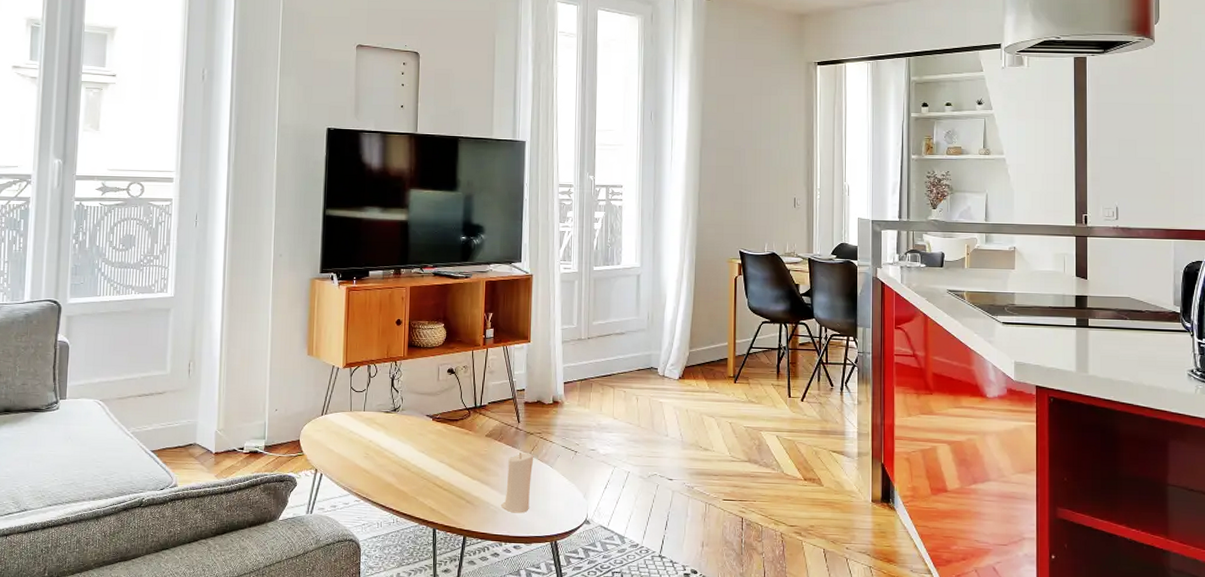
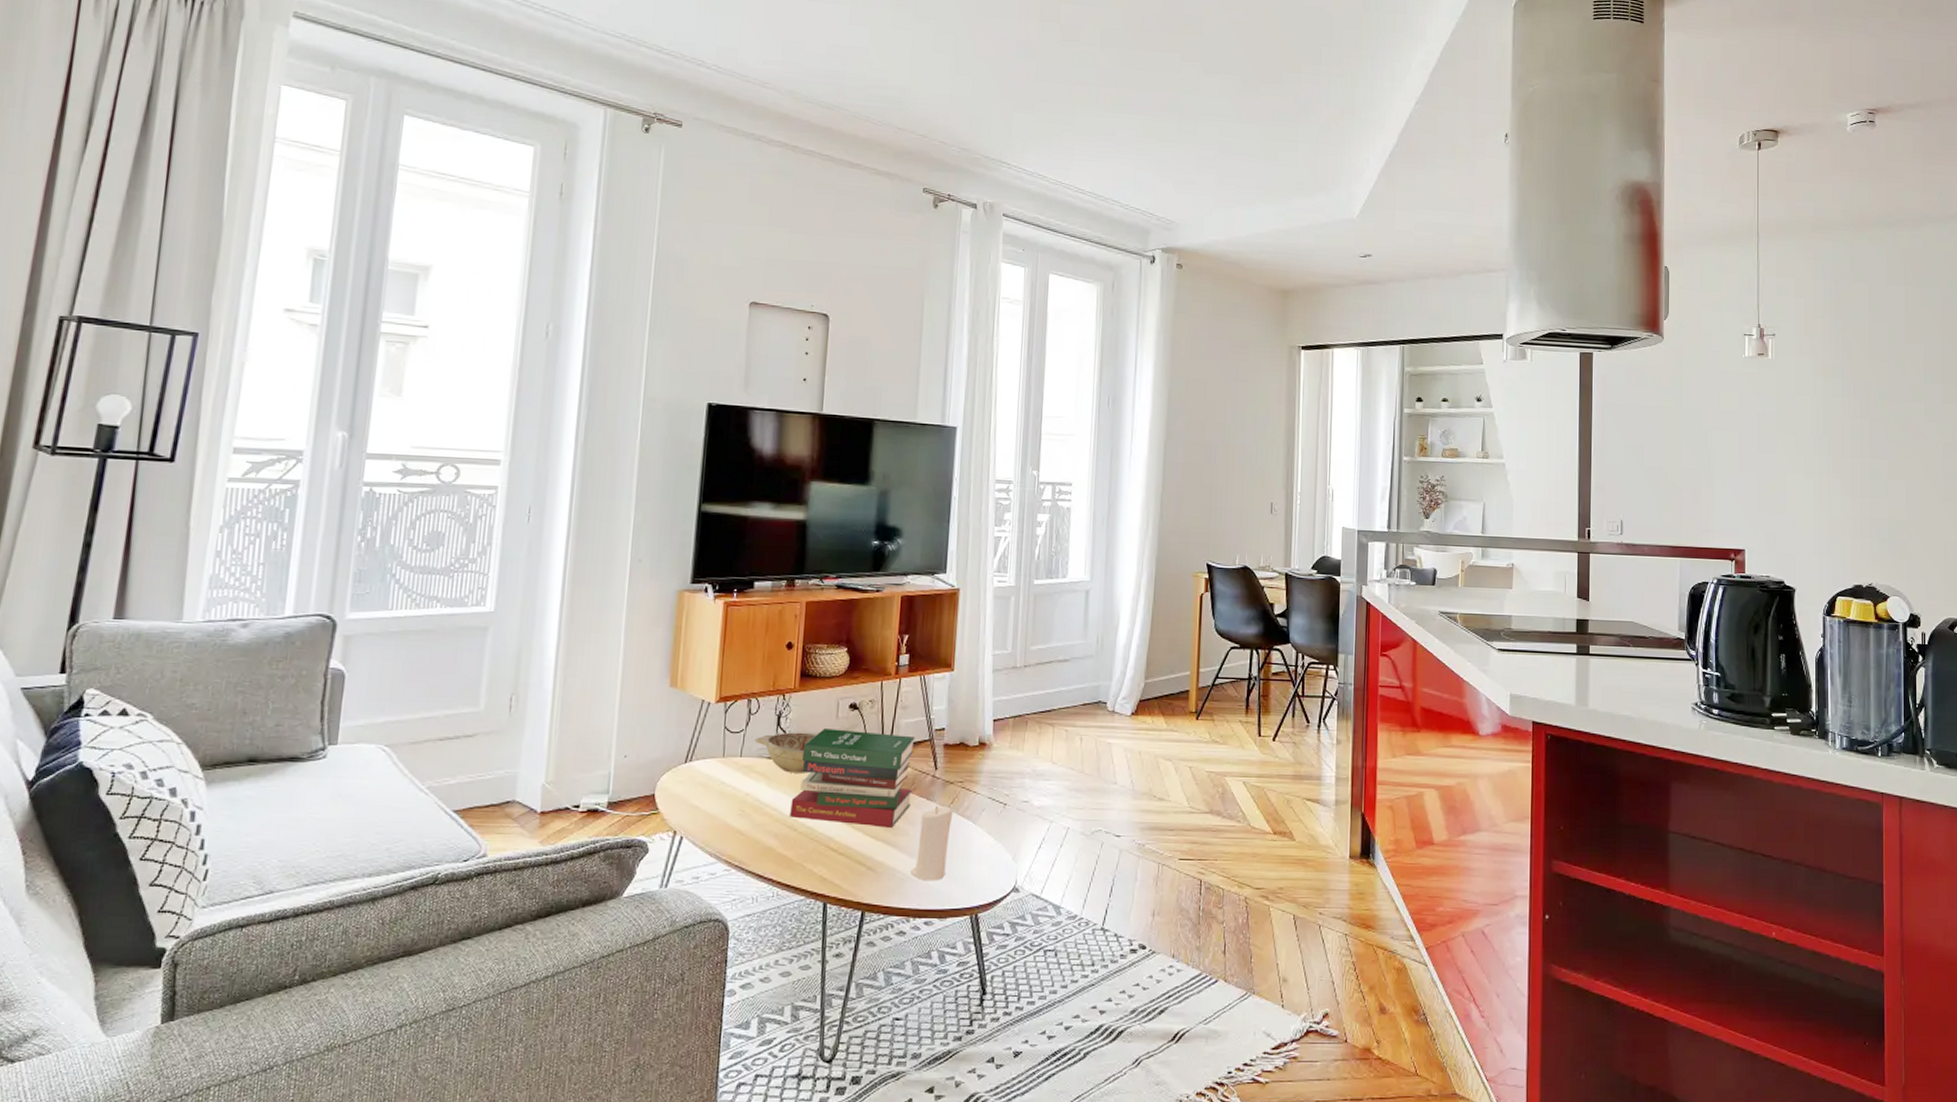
decorative bowl: none [374,391,423,425] -> present [754,732,817,773]
books: none [404,389,501,470] -> present [790,729,915,828]

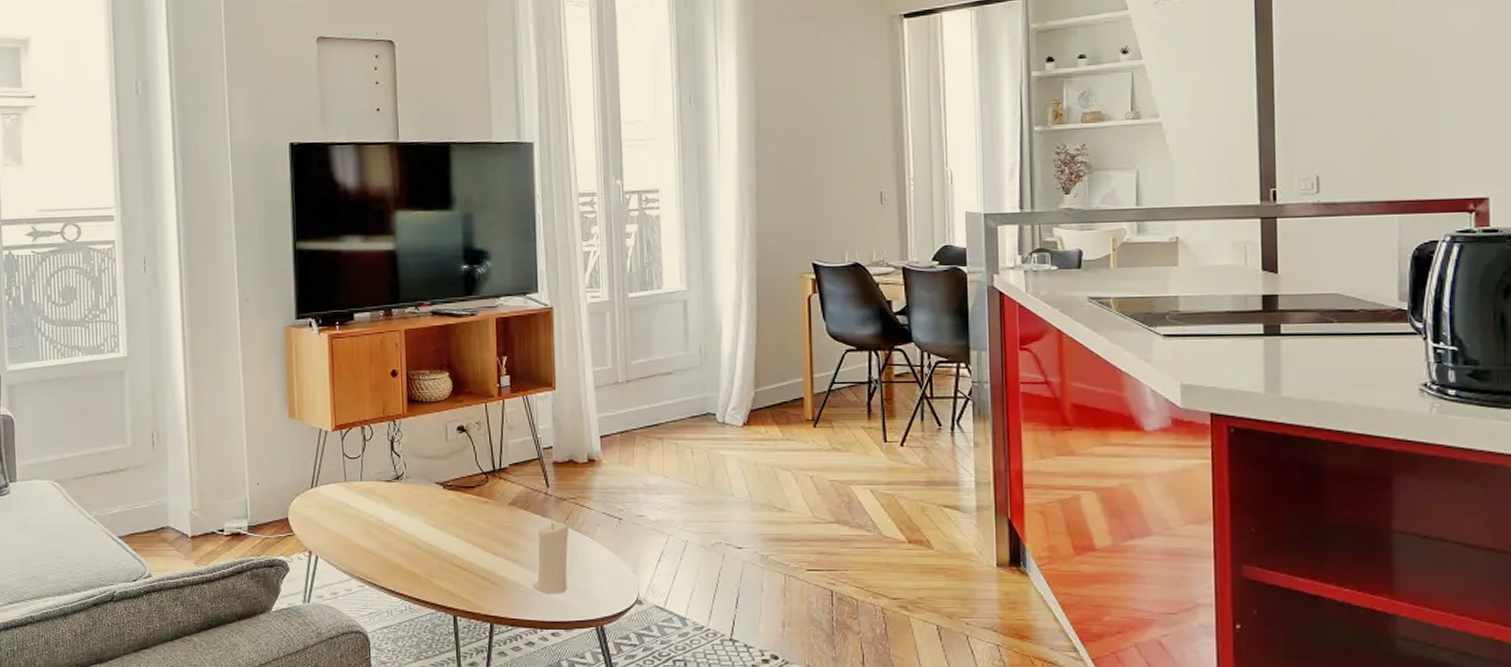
decorative bowl: present [754,732,817,773] -> none [372,455,430,495]
books: present [790,729,915,828] -> none [412,451,527,544]

